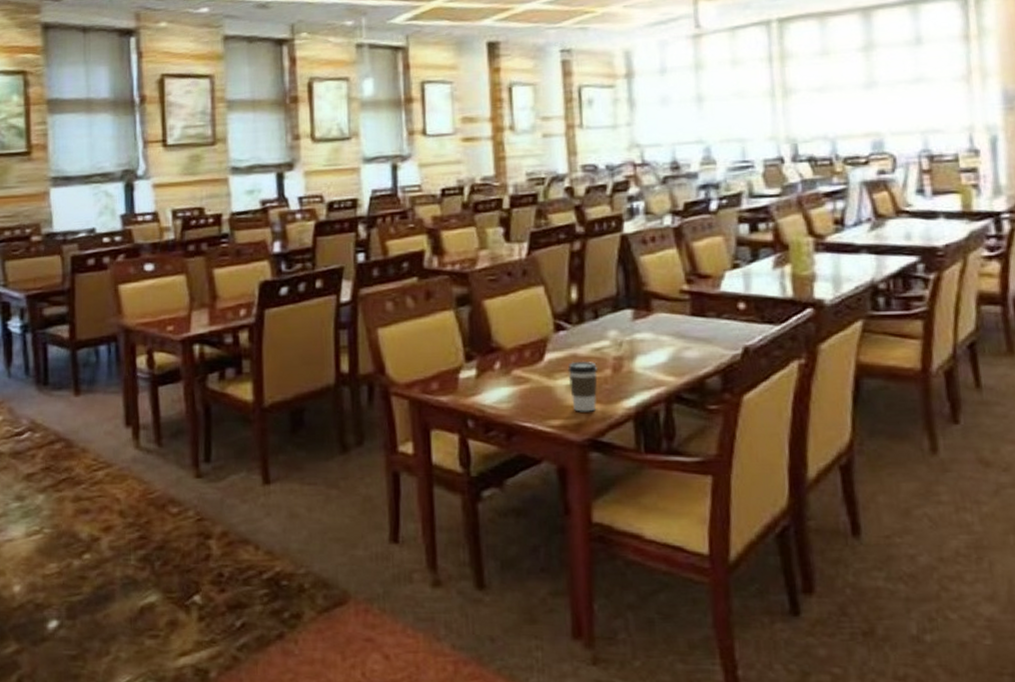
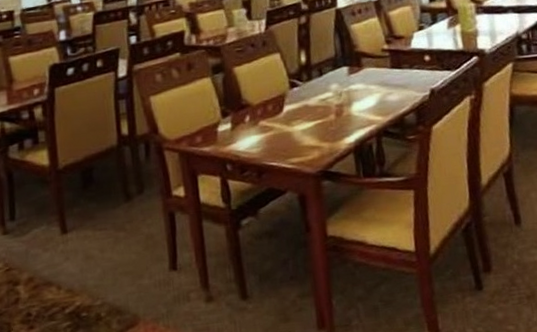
coffee cup: present [567,362,598,412] -> none [301,110,325,150]

